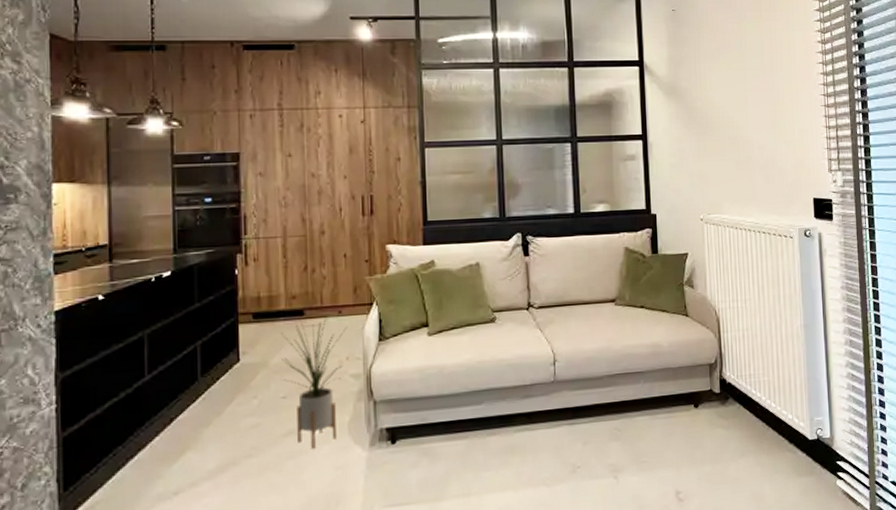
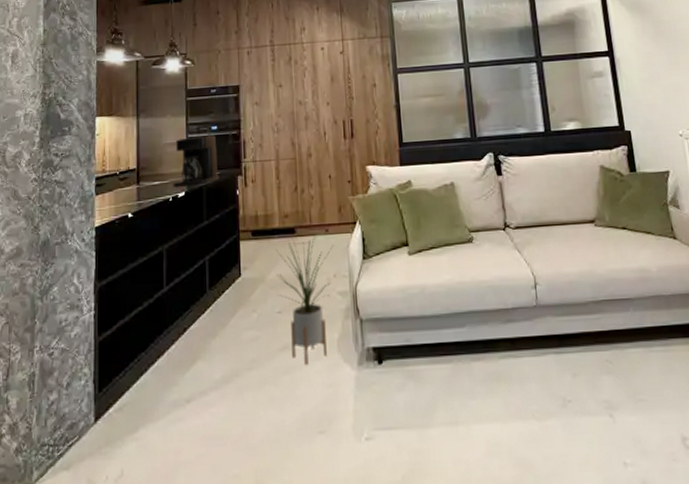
coffee maker: none [156,208,214,267] -> present [173,135,219,188]

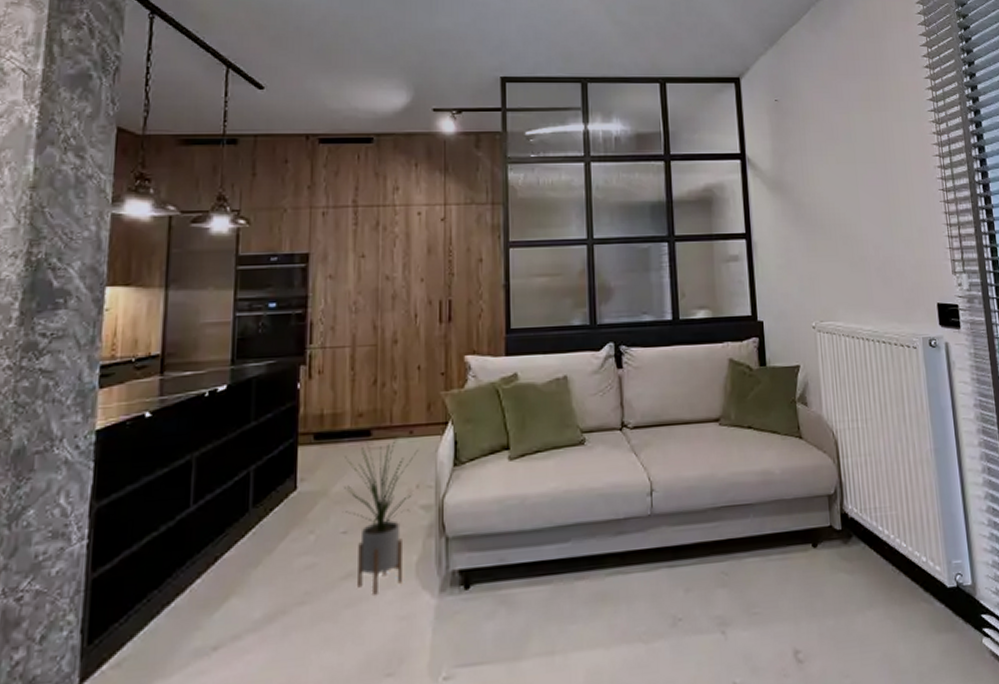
coffee maker: present [173,135,219,188] -> none [211,314,275,381]

